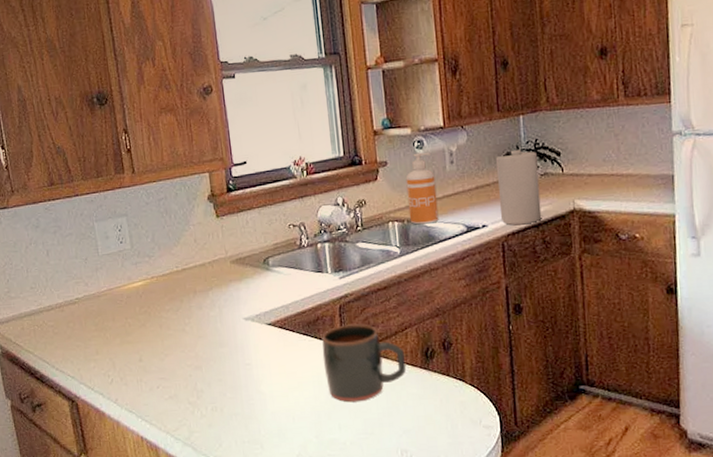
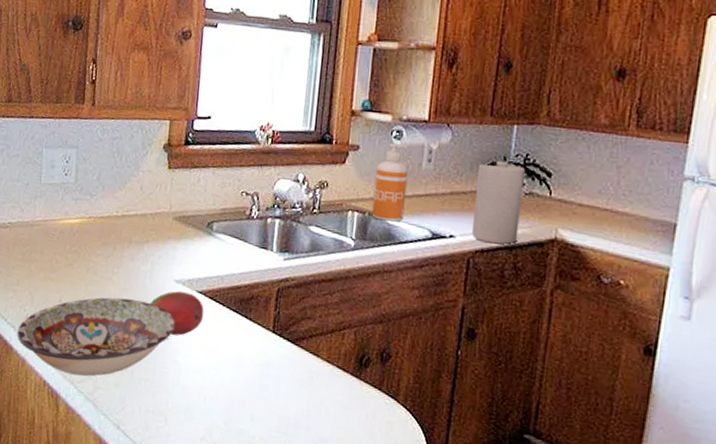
bowl: none [106,343,253,426] -> present [17,297,175,377]
fruit: none [225,327,277,368] -> present [150,291,204,336]
mug: present [322,324,407,402] -> none [248,310,338,396]

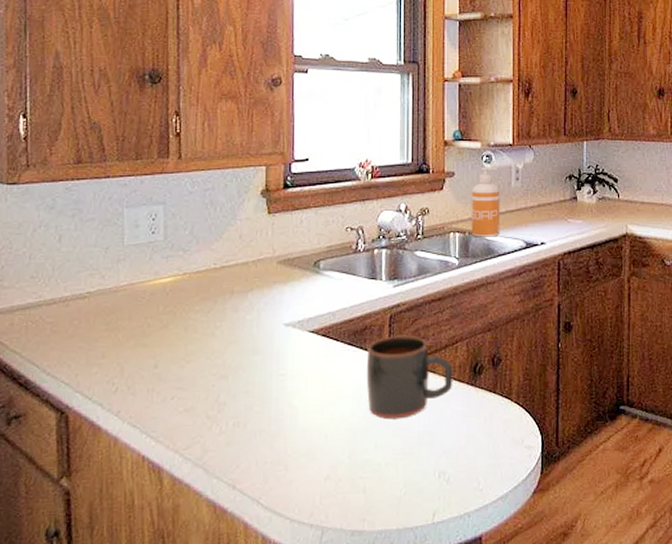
bowl: present [17,297,175,377] -> none [105,351,288,443]
fruit: present [150,291,204,336] -> none [259,334,318,379]
mug: none [248,310,338,396] -> present [366,335,453,418]
paper towel holder: present [472,160,525,245] -> none [558,173,597,245]

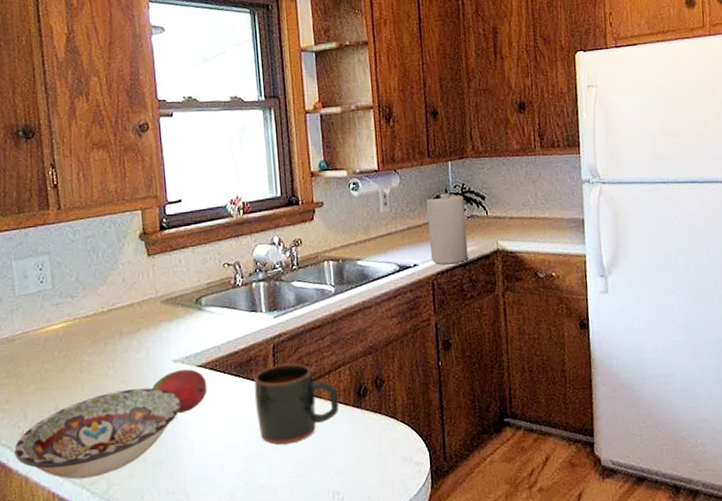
bowl: none [105,351,288,443] -> present [14,387,181,480]
fruit: none [259,334,318,379] -> present [151,369,208,413]
soap dispenser: present [471,167,500,237] -> none [341,194,373,264]
paper towel holder: none [558,173,597,245] -> present [426,193,469,265]

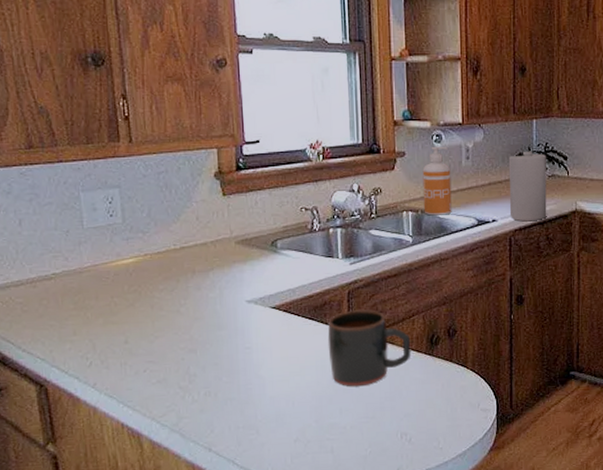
bowl: present [14,387,181,480] -> none [82,326,253,412]
fruit: present [151,369,208,413] -> none [224,310,281,352]
soap dispenser: none [341,194,373,264] -> present [422,146,452,216]

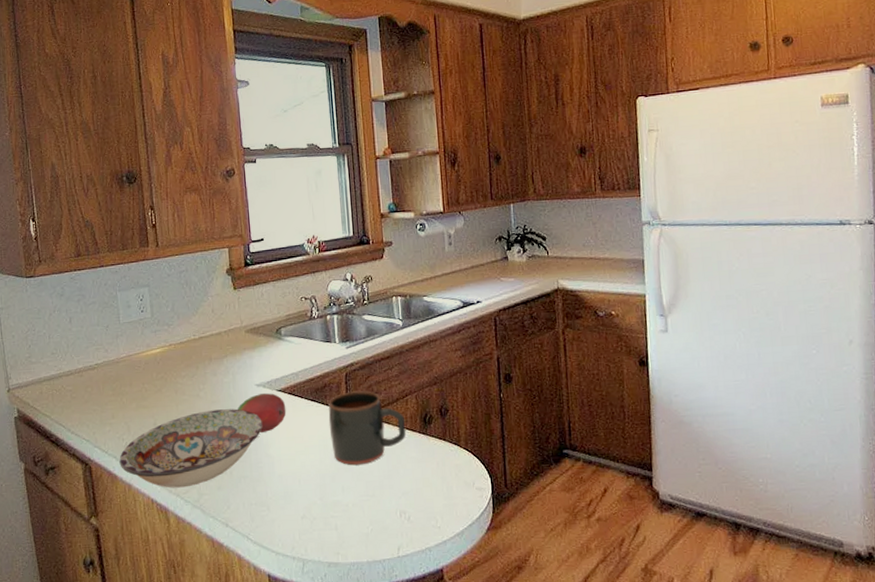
bowl: none [82,326,253,412] -> present [119,408,263,488]
fruit: none [224,310,281,352] -> present [237,393,286,432]
soap dispenser: present [422,146,452,216] -> none [408,234,438,300]
paper towel holder: present [508,151,547,222] -> none [489,233,530,302]

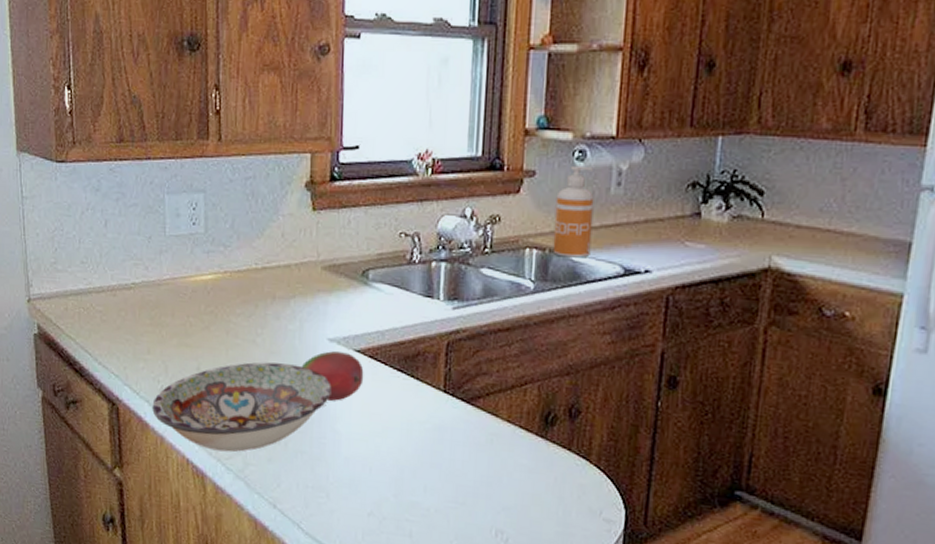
mug: present [328,391,407,465] -> none [416,366,520,462]
soap dispenser: none [408,234,438,300] -> present [552,165,595,258]

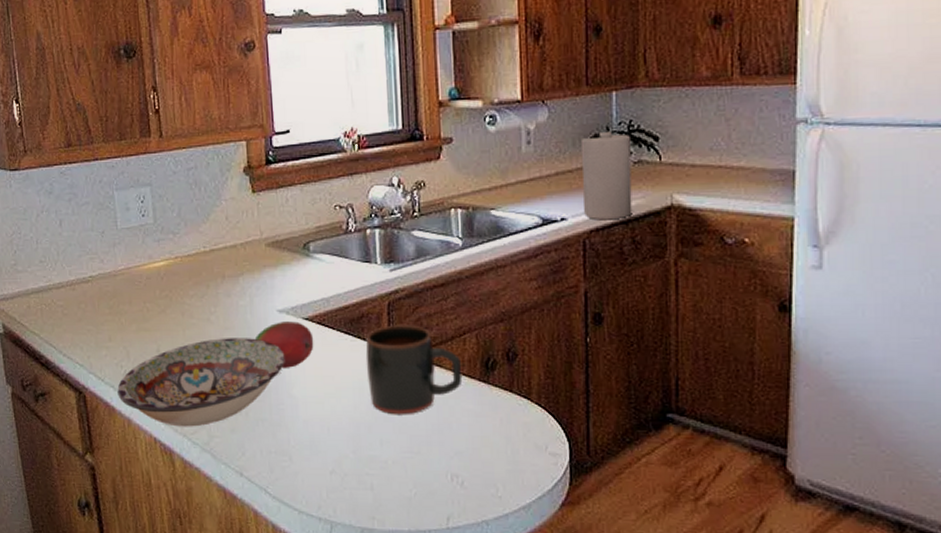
mug: none [416,366,520,462] -> present [365,325,463,414]
soap dispenser: present [552,165,595,258] -> none [473,129,510,214]
paper towel holder: none [671,179,732,278] -> present [580,131,633,220]

